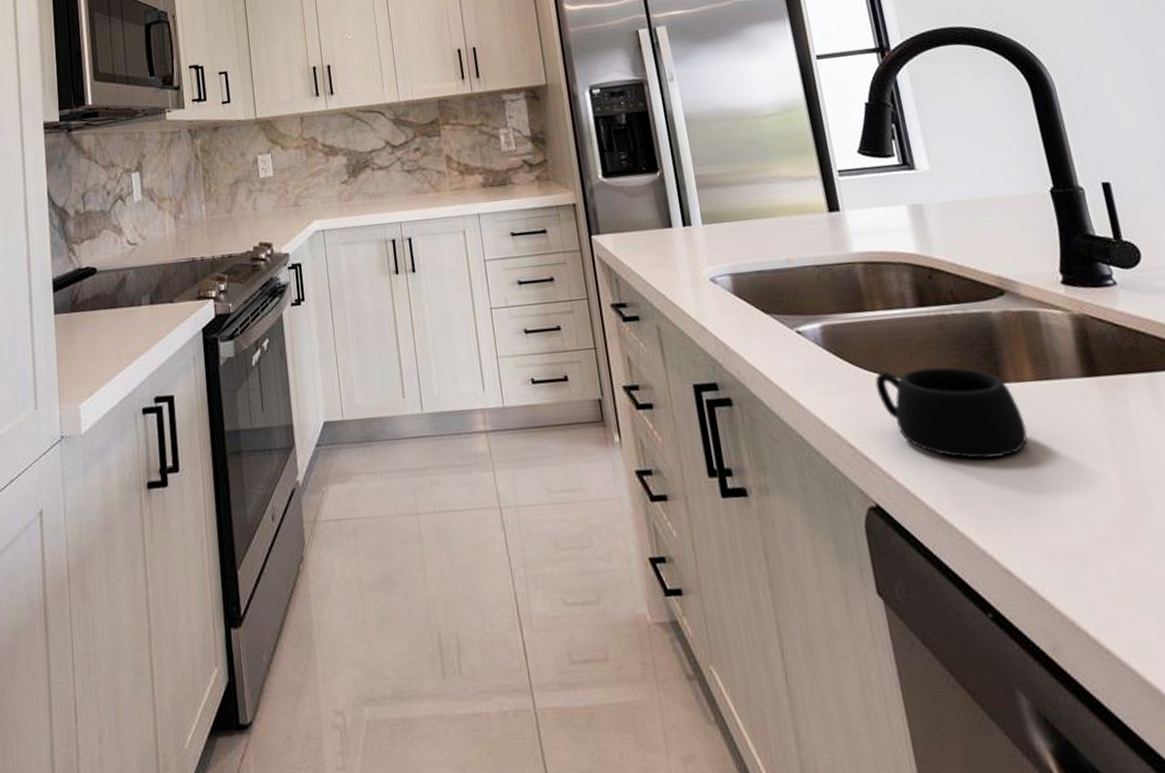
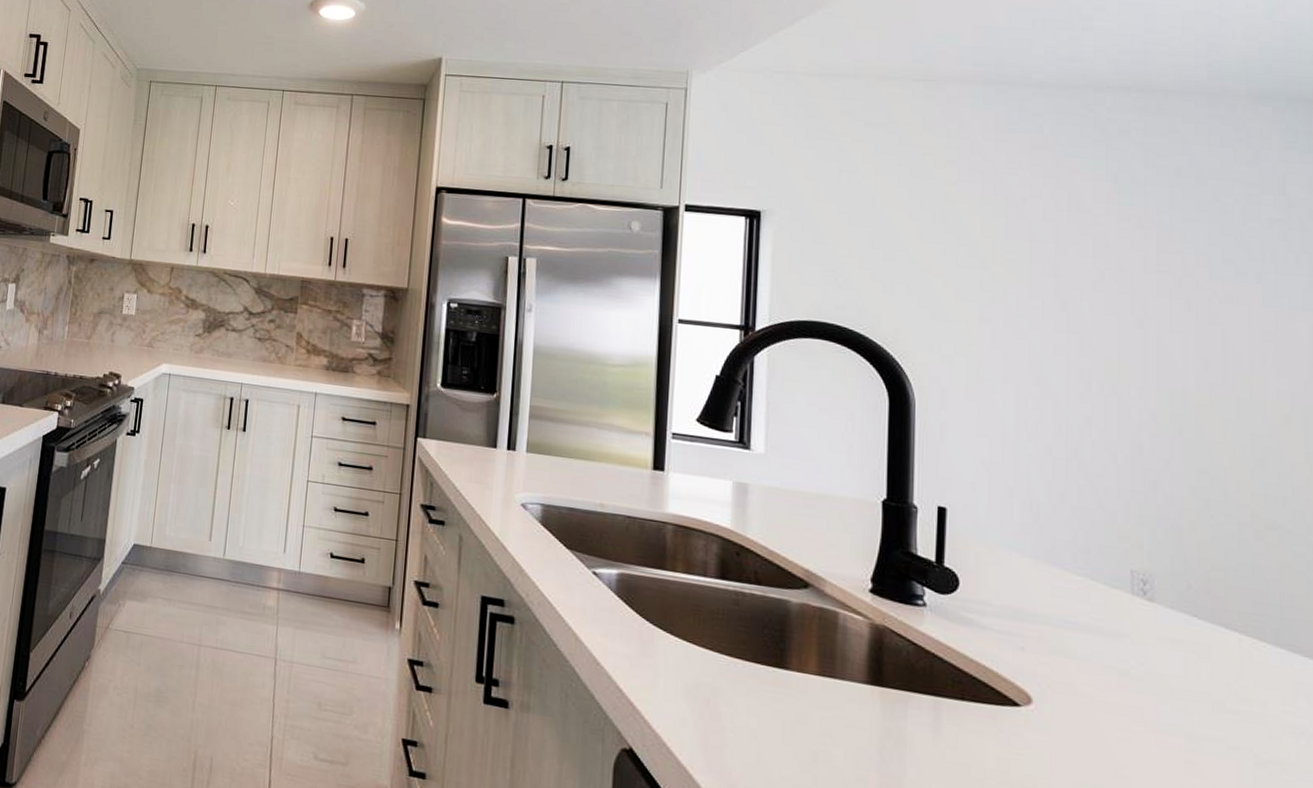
mug: present [875,366,1028,459] -> none [657,629,797,738]

